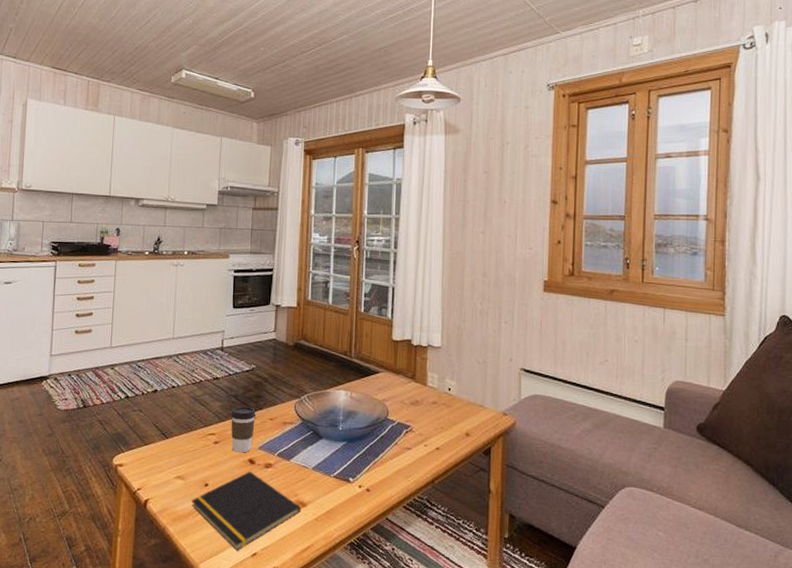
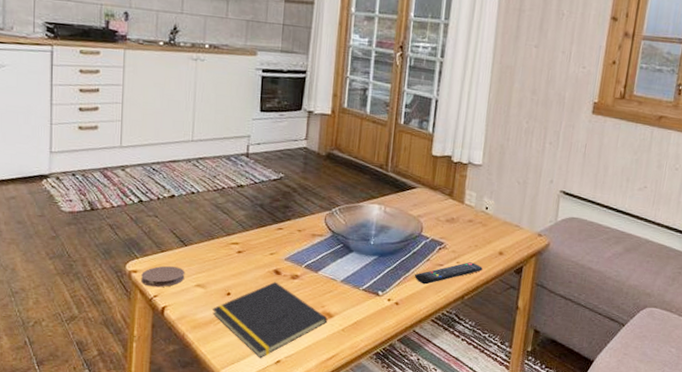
coaster: none [126,459,166,480] -> present [141,266,185,288]
coffee cup: present [230,406,256,453] -> none [255,216,284,264]
remote control: none [384,445,450,470] -> present [415,262,483,285]

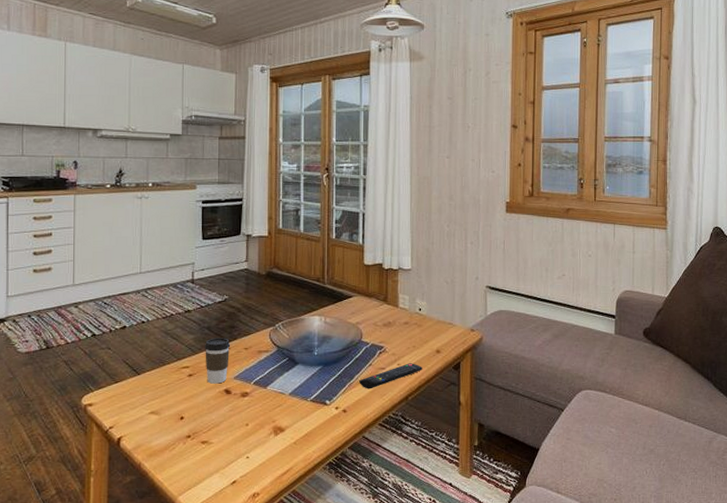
coaster: present [141,266,185,288] -> none [97,396,139,419]
notepad: present [212,281,328,358] -> none [167,401,280,481]
coffee cup: none [255,216,284,264] -> present [204,338,231,384]

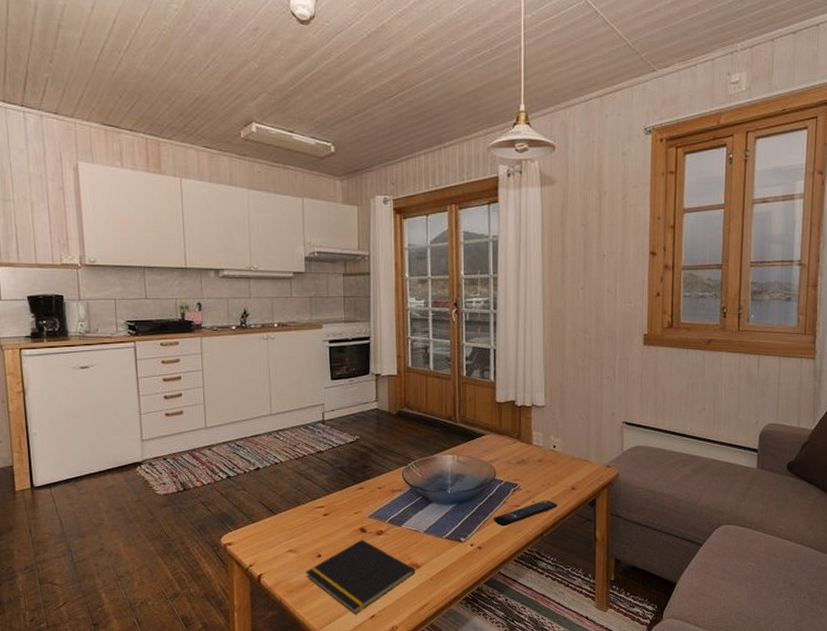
notepad: none [167,401,280,481] -> present [306,539,416,615]
coffee cup: present [204,338,231,384] -> none [337,477,364,523]

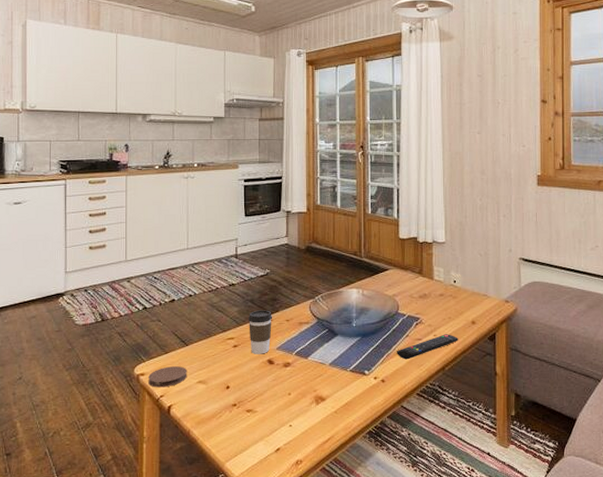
coaster: none [236,535,277,557] -> present [148,366,187,388]
notepad: present [306,539,416,615] -> none [214,371,321,448]
coffee cup: none [337,477,364,523] -> present [248,310,273,354]

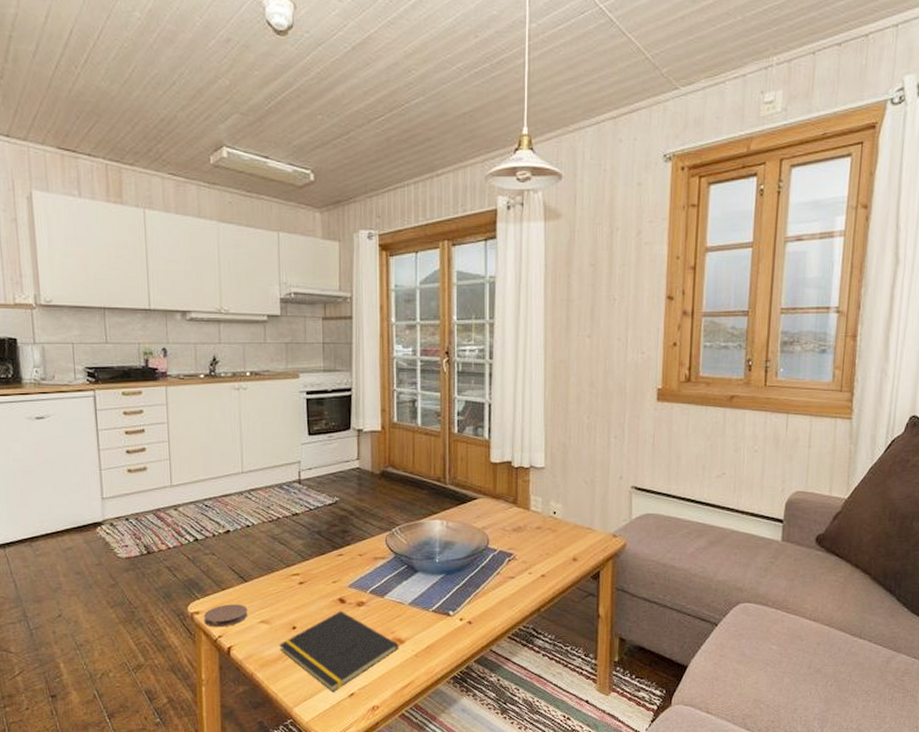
notepad: none [214,371,321,448] -> present [279,611,399,693]
coffee cup: present [248,310,273,354] -> none [314,543,344,592]
remote control: present [397,334,458,360] -> none [486,572,557,600]

